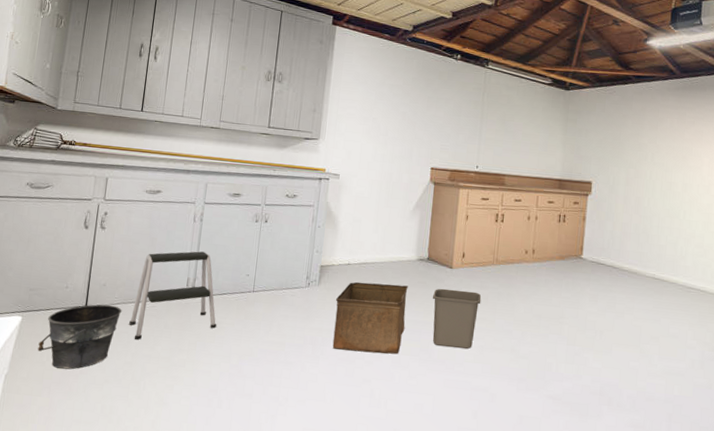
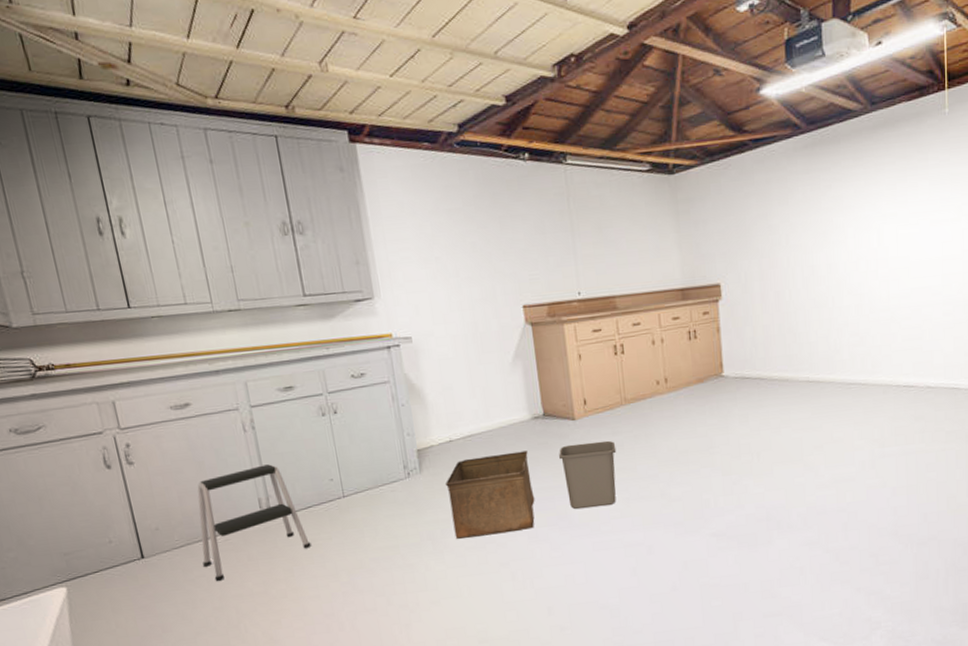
bucket: present [37,304,122,370] -> none [99,549,190,633]

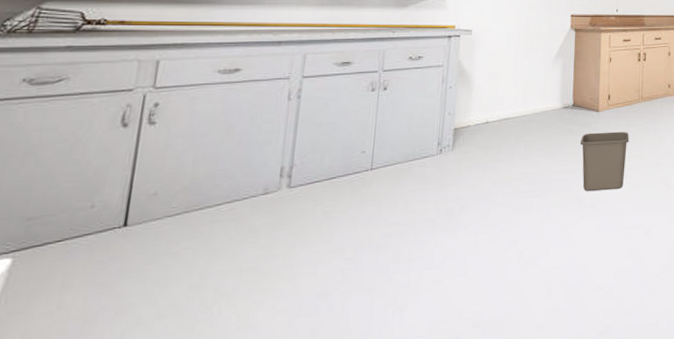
step stool: present [197,464,311,582] -> none [194,133,324,256]
storage bin: present [445,450,535,539] -> none [472,136,554,216]

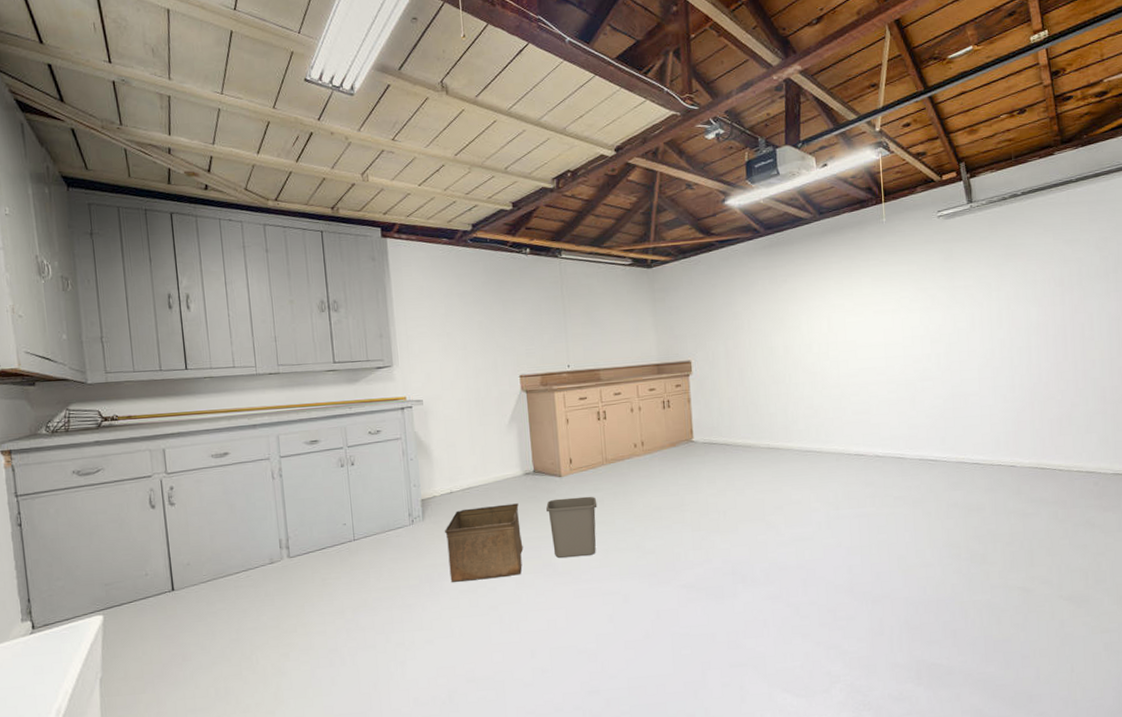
storage bin: none [472,136,554,216] -> present [444,503,523,582]

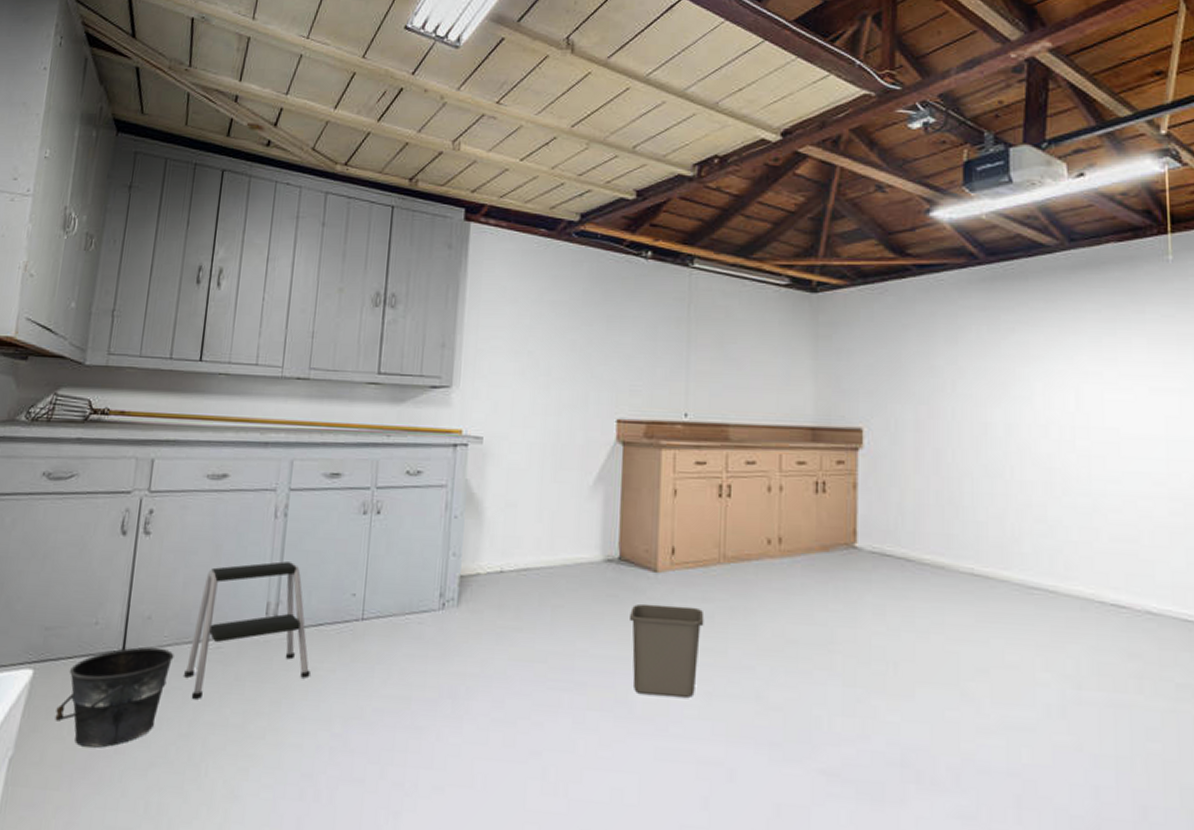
bucket: none [129,583,215,661] -> present [55,646,174,748]
step stool: none [225,508,322,615] -> present [184,561,311,700]
storage bin: present [444,503,523,582] -> none [481,598,592,710]

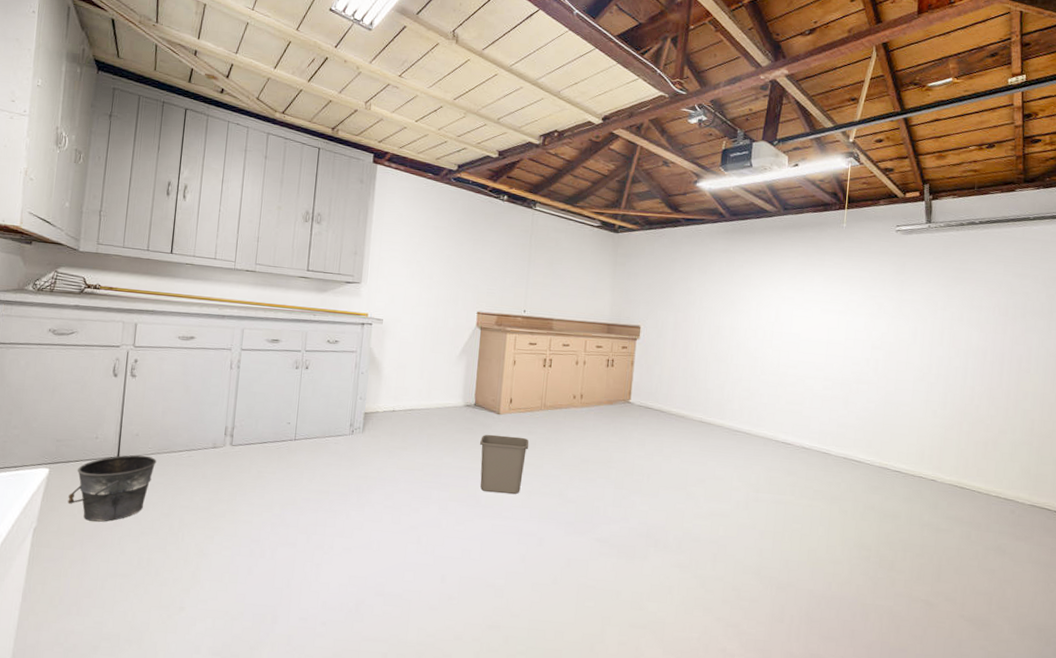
step stool: present [184,561,311,700] -> none [165,399,258,491]

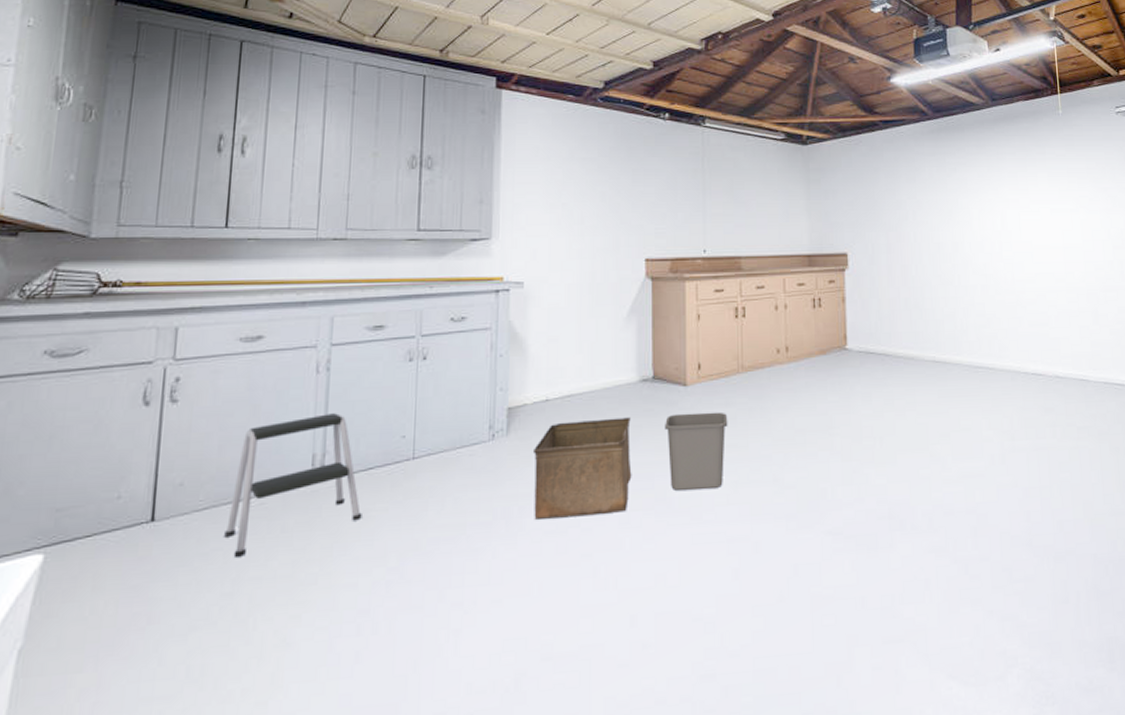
bucket: present [67,454,157,522] -> none [73,512,212,623]
step stool: none [165,399,258,491] -> present [224,413,362,559]
storage bin: none [378,428,455,501] -> present [532,417,632,520]

